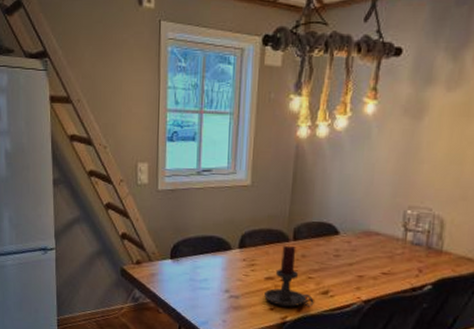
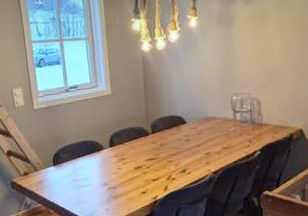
candle holder: present [264,245,314,307] -> none [136,138,176,189]

